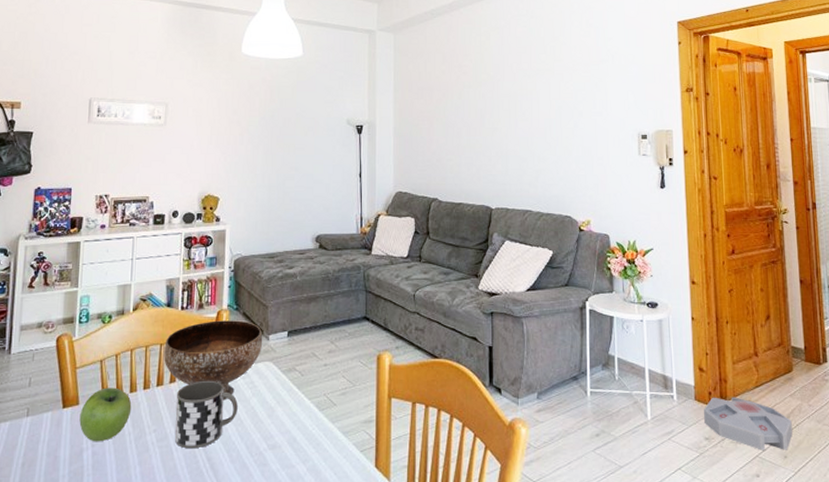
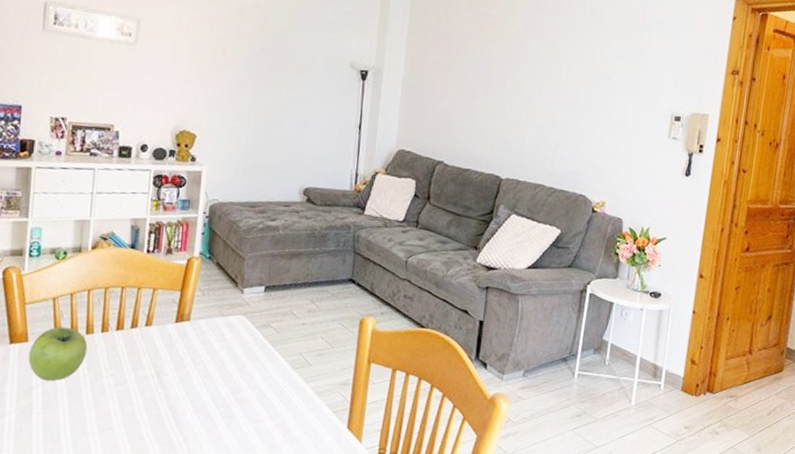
bowl: present [164,320,263,400] -> none [125,268,237,351]
cup: present [174,380,238,449] -> none [134,328,205,396]
robot vacuum: present [704,397,793,451] -> none [687,389,772,444]

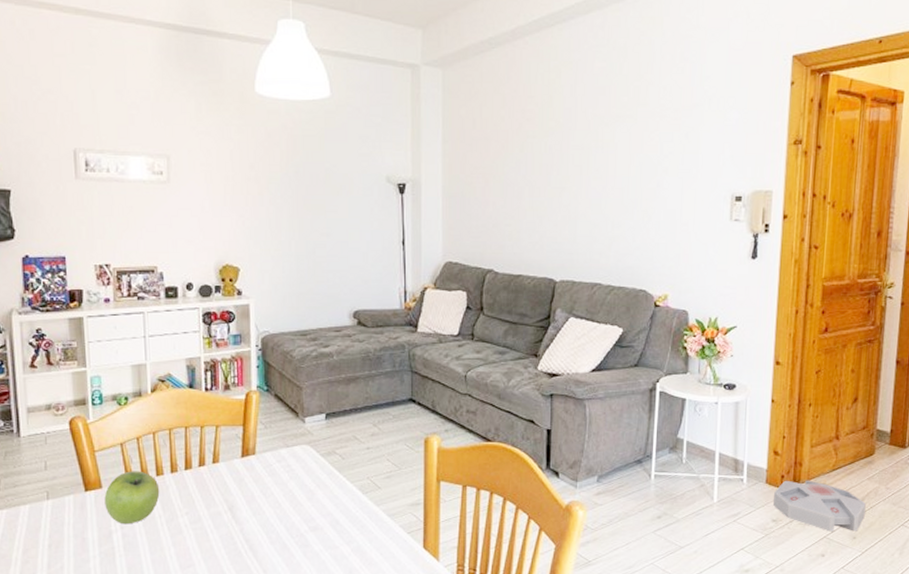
robot vacuum: none [687,389,772,444] -> present [773,480,866,532]

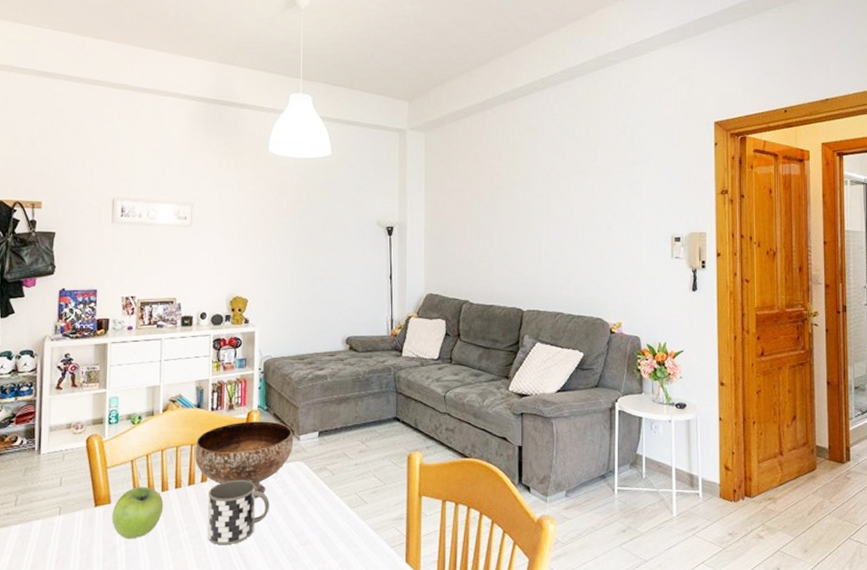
bowl: none [190,402,298,484] -> present [195,421,294,499]
cup: none [207,463,275,531] -> present [207,479,269,546]
robot vacuum: present [773,480,866,532] -> none [728,494,813,545]

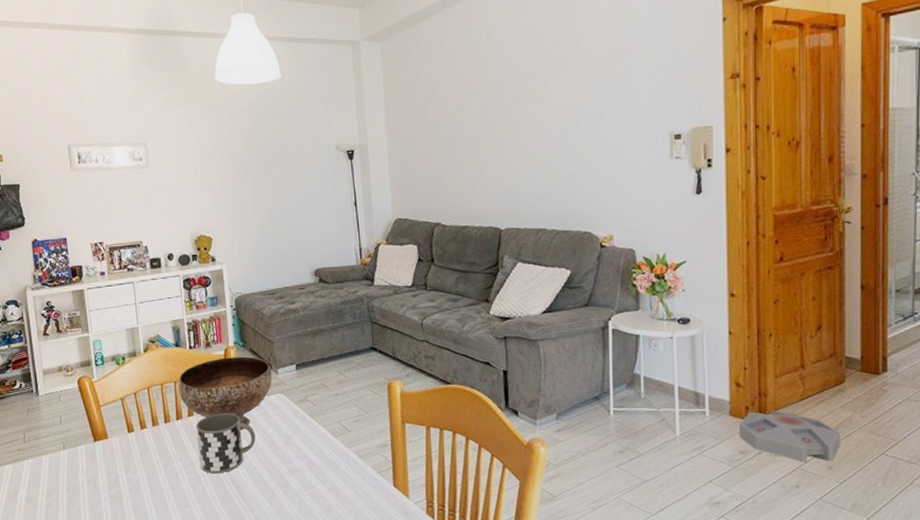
fruit: present [112,486,164,539] -> none [110,422,157,470]
robot vacuum: none [728,494,813,545] -> present [740,410,840,462]

